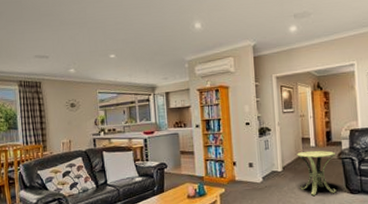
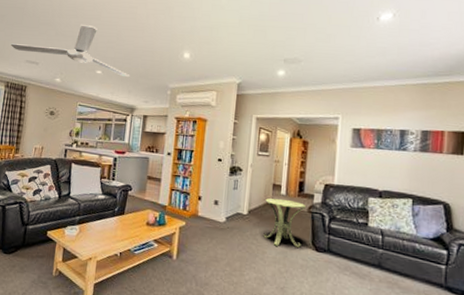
ceiling fan: none [15,9,145,57] -> present [10,24,130,77]

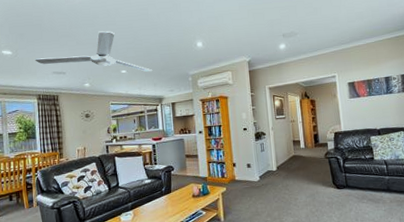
side table: present [263,198,306,247] -> none [289,151,325,192]

